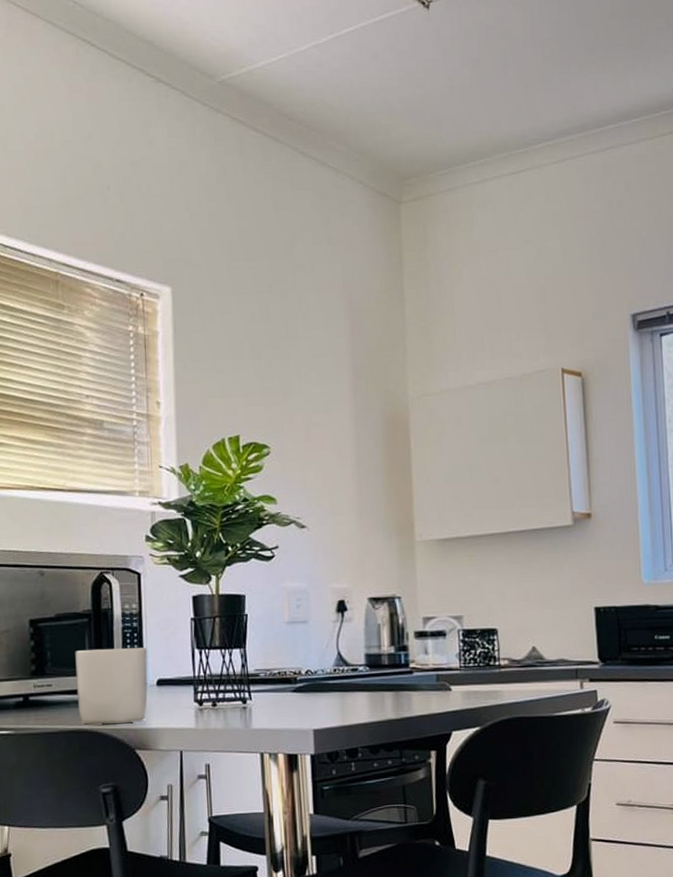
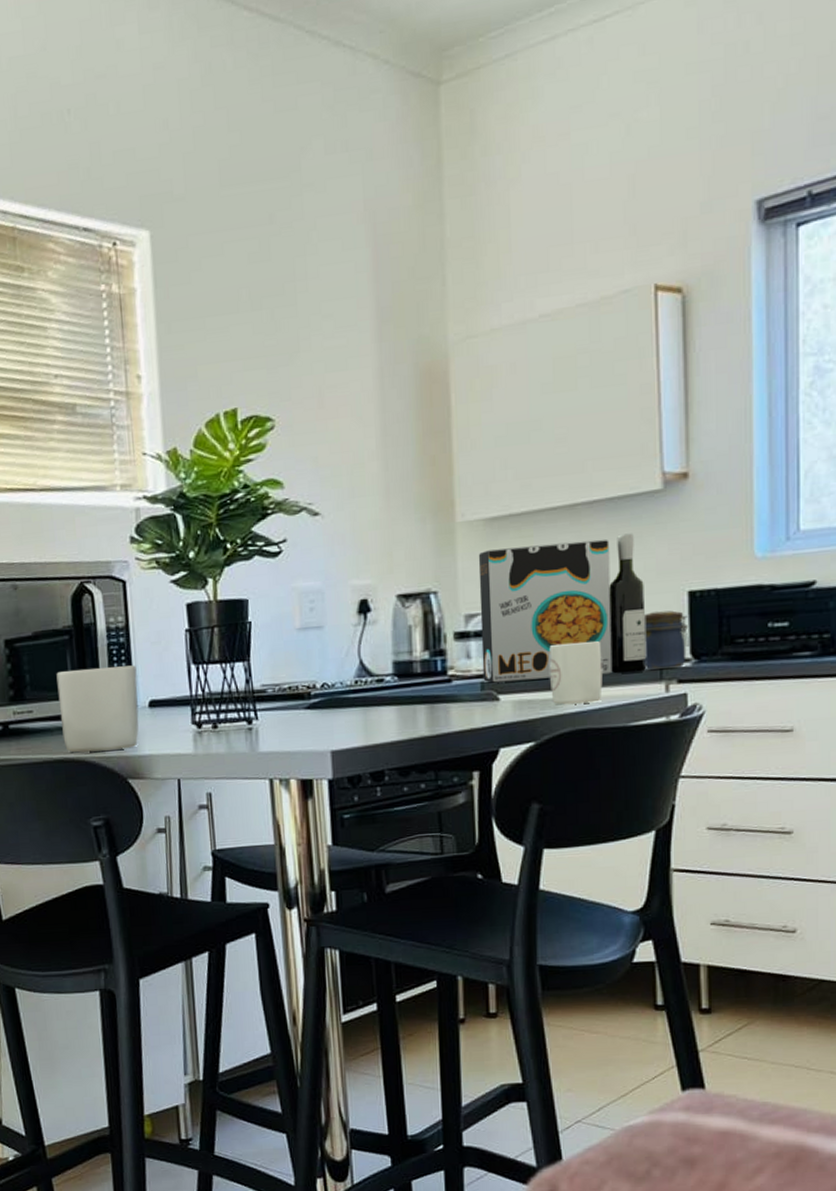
cereal box: none [433,561,540,676] -> present [478,539,613,683]
mug: none [489,644,532,696] -> present [548,641,603,705]
bottle: none [535,558,565,672] -> present [609,533,646,674]
jar: none [561,622,597,670] -> present [643,610,689,670]

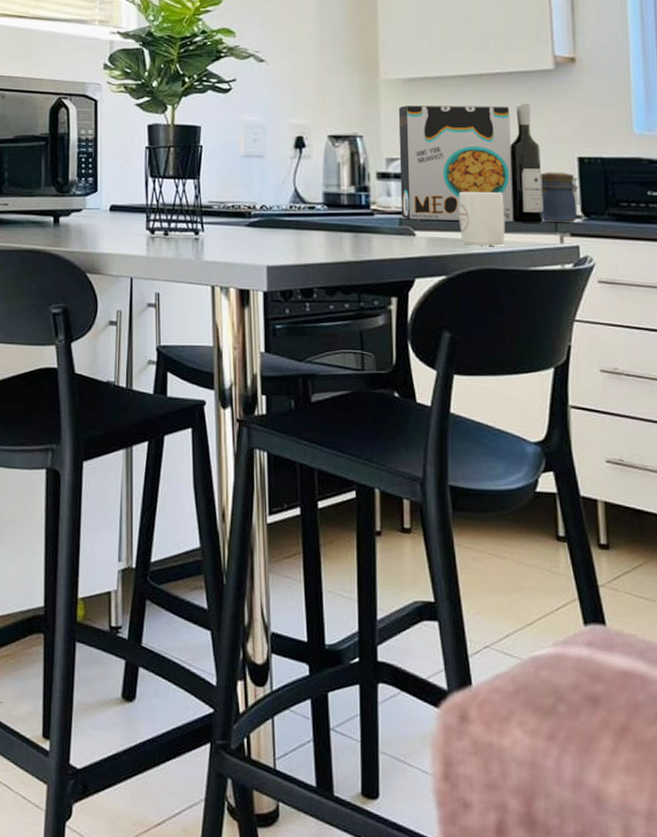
mug: present [56,665,139,753] -> none [31,172,101,246]

